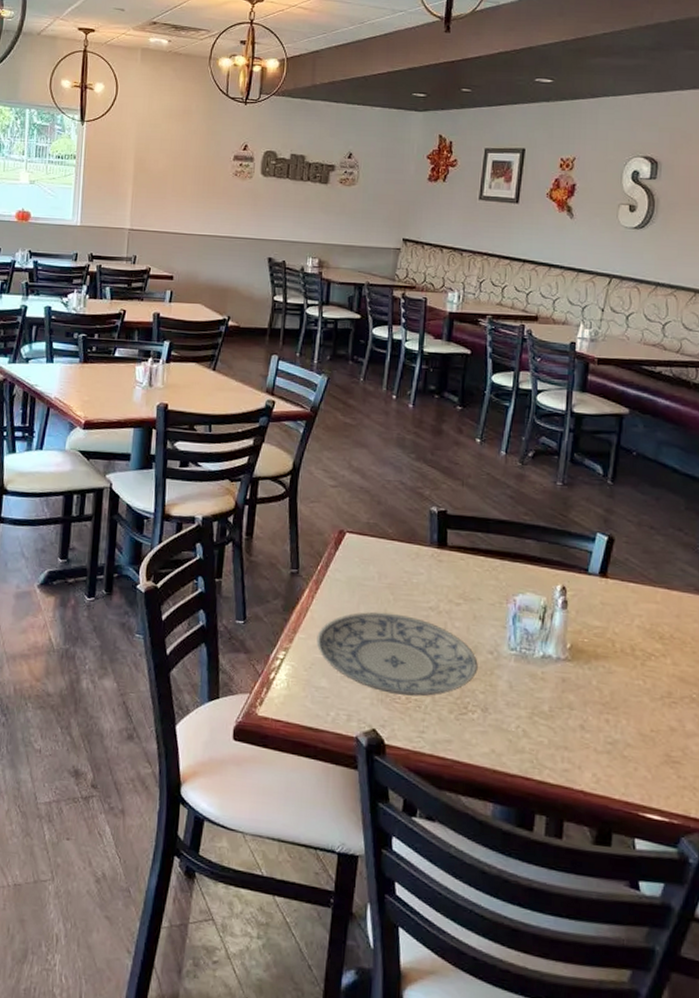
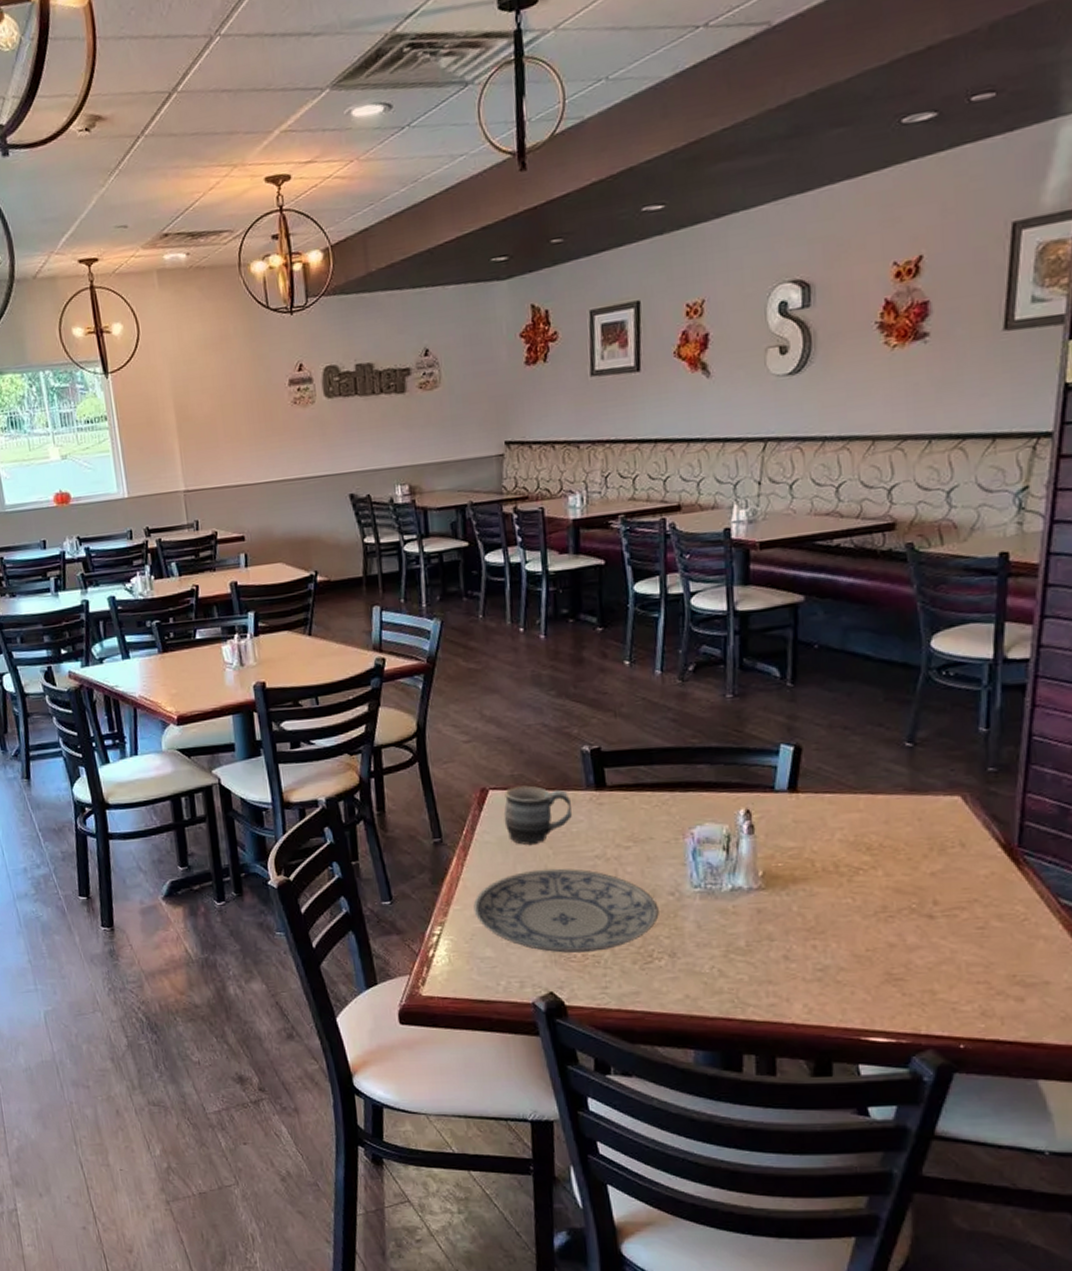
mug: none [355,533,415,589] -> present [503,785,572,846]

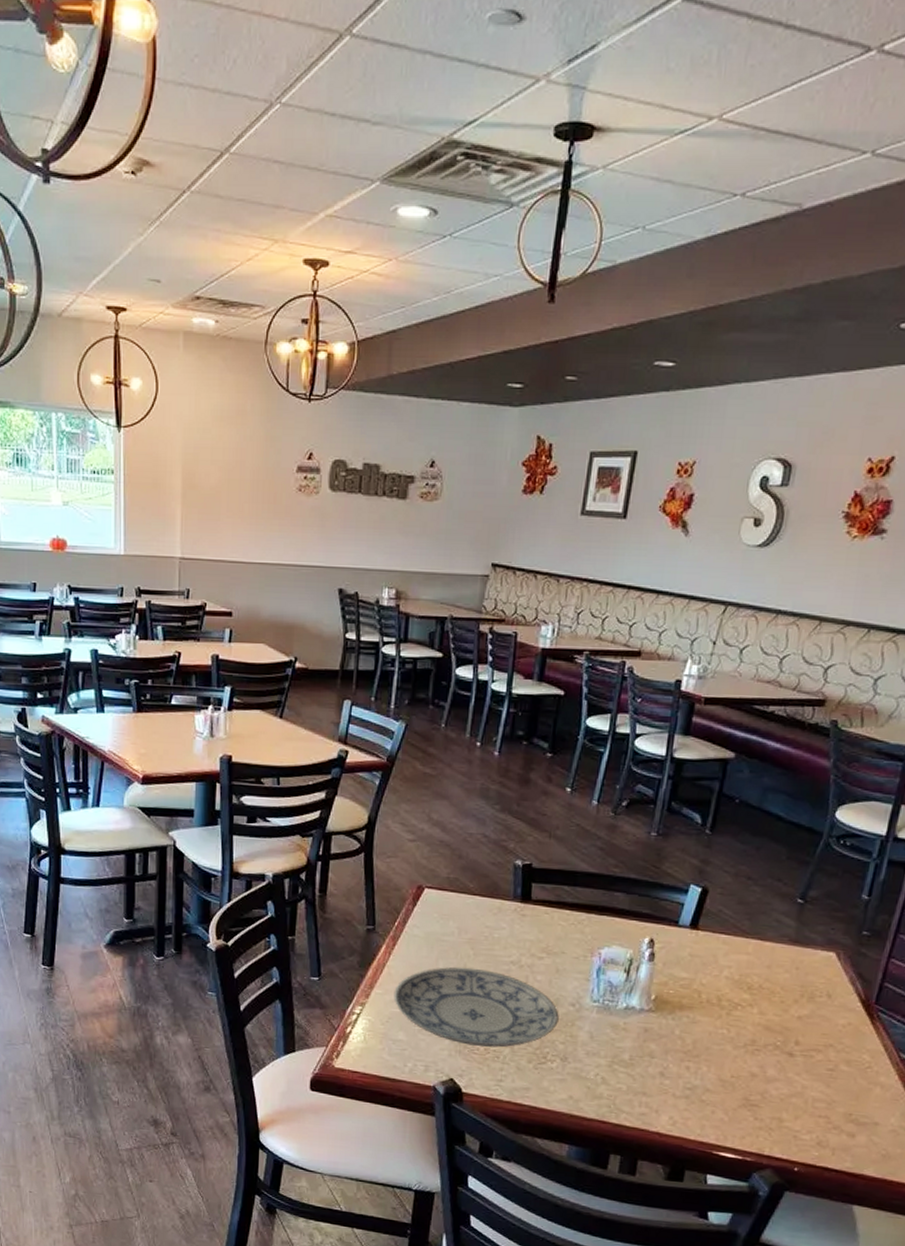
mug: present [503,785,572,846] -> none [434,888,497,945]

